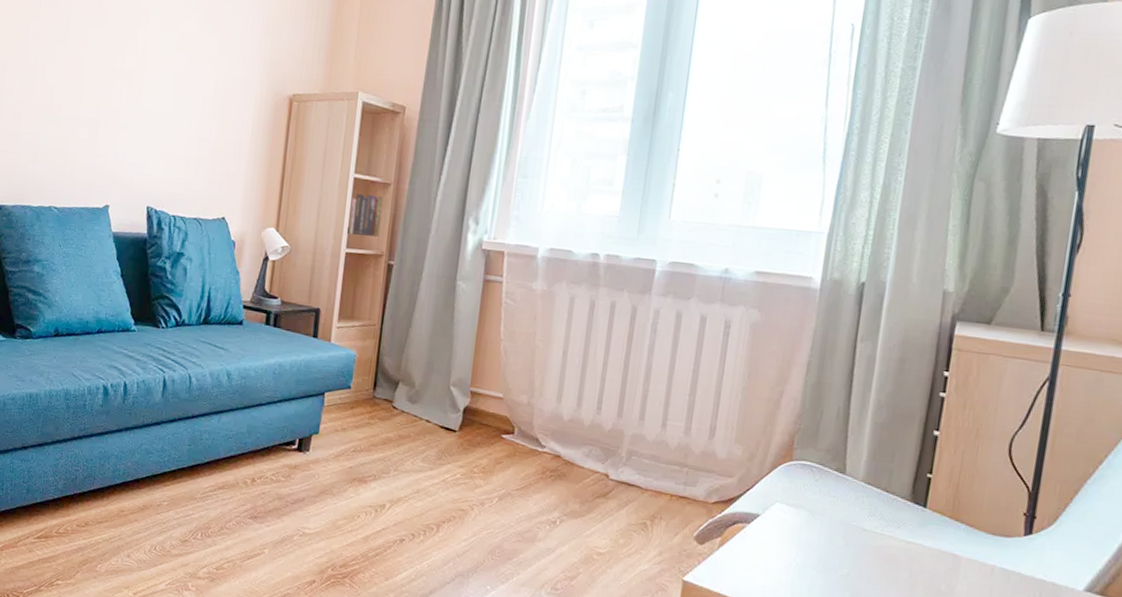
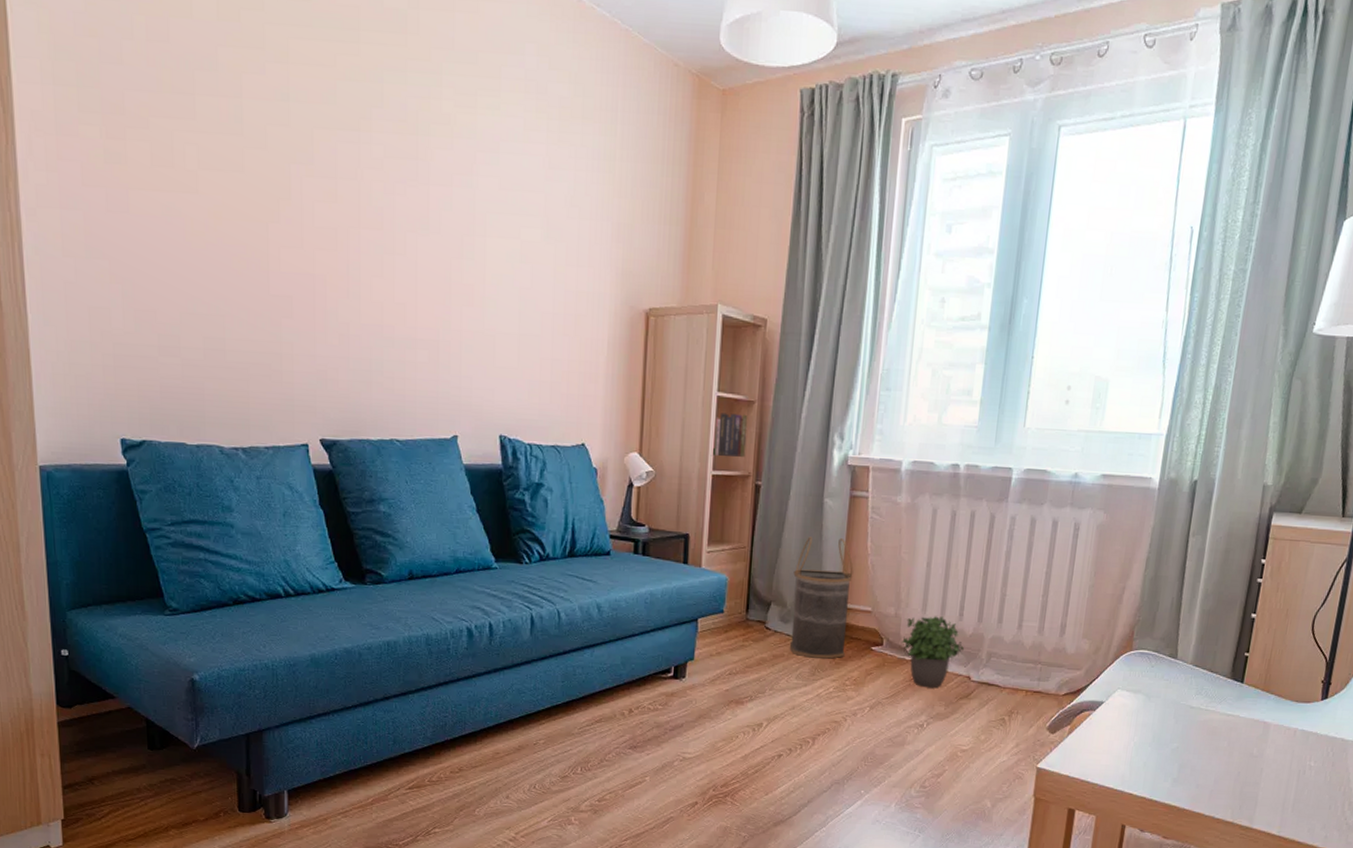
basket: none [416,318,485,444] -> present [789,537,854,659]
potted plant: none [534,407,603,483] -> present [902,616,965,688]

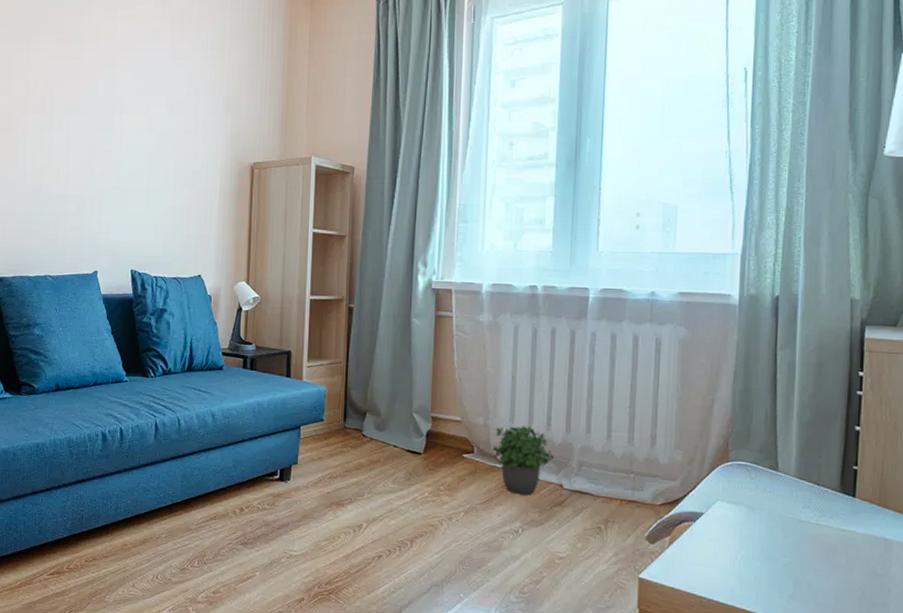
books: present [713,413,748,457] -> none [310,246,340,283]
basket: present [789,537,854,659] -> none [385,352,442,465]

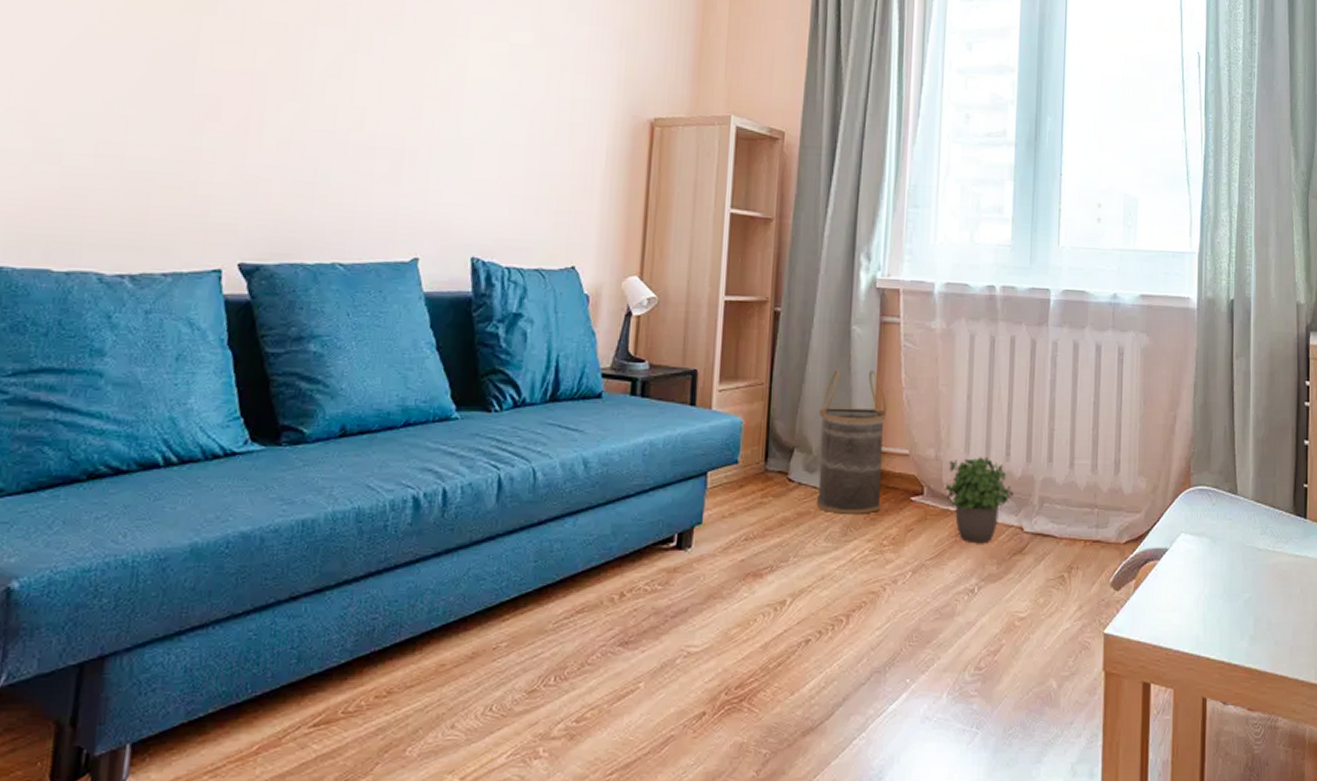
basket: none [385,352,442,465] -> present [816,369,887,514]

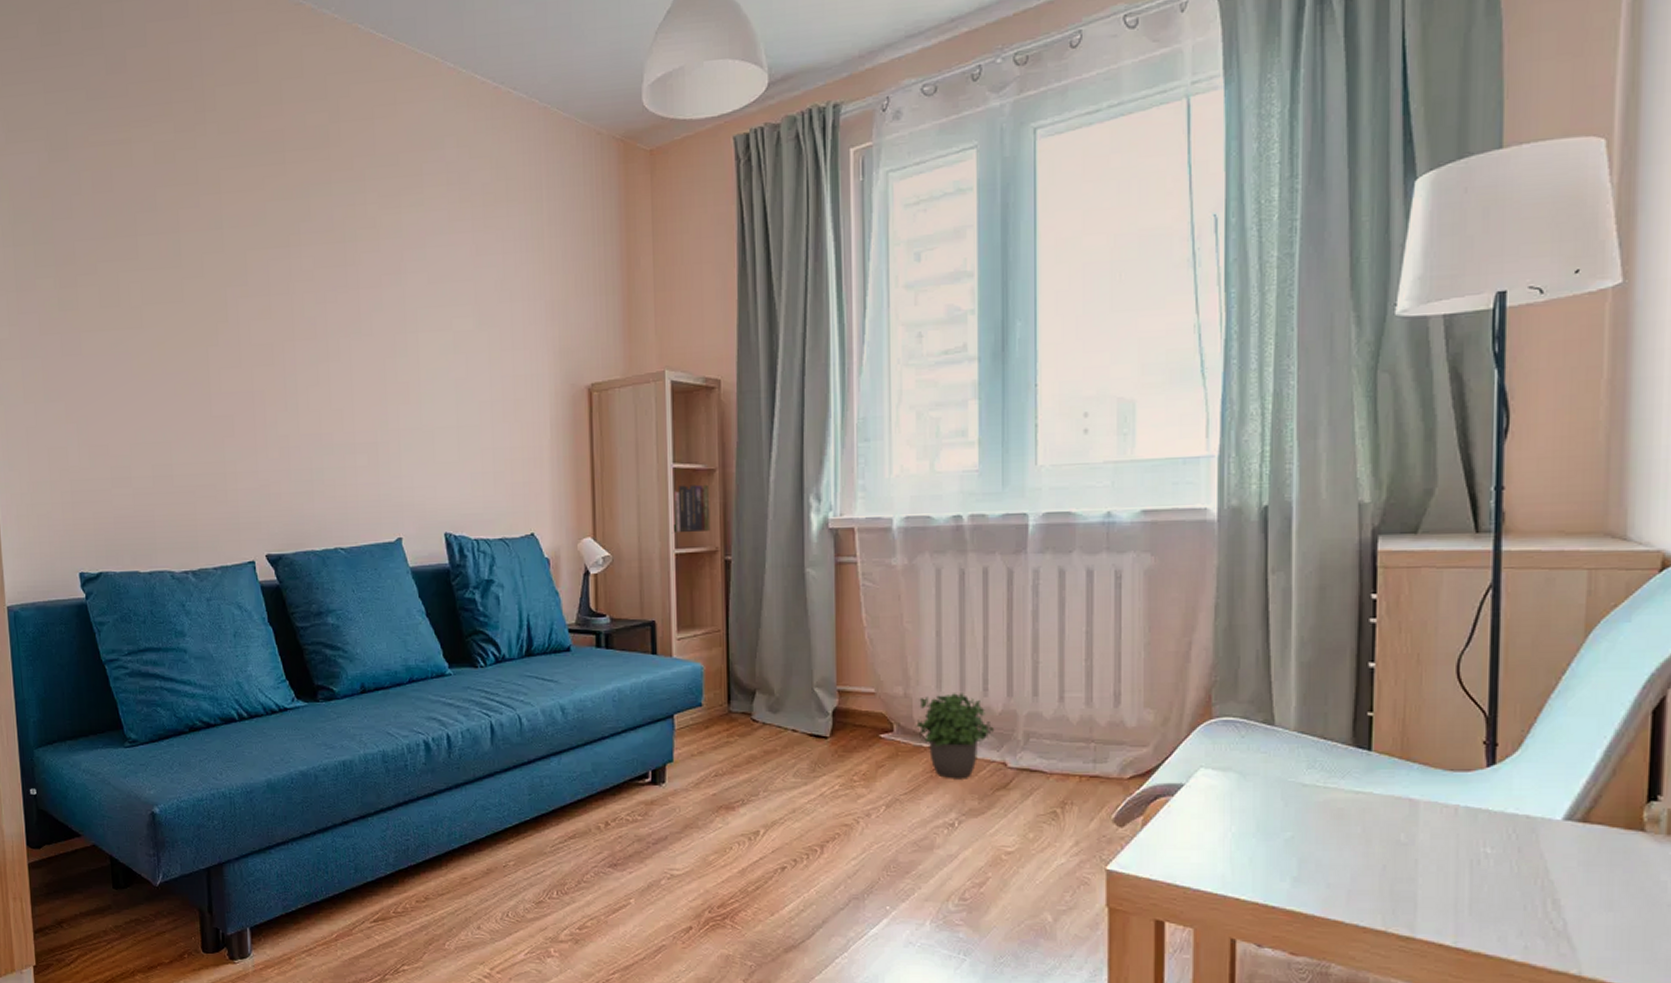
books: none [726,231,765,280] -> present [673,484,711,532]
basket: present [816,369,887,514] -> none [778,612,848,751]

